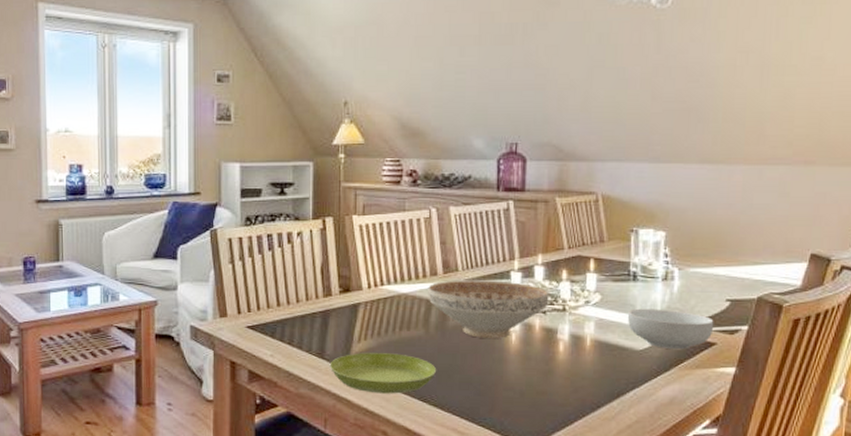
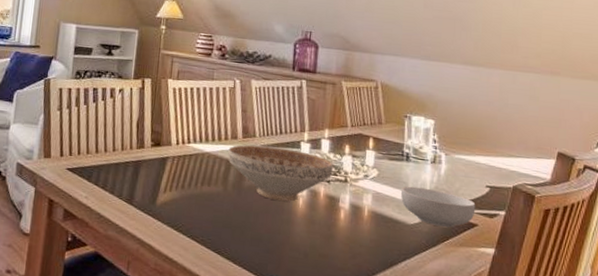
saucer: present [329,353,437,394] -> none [136,202,232,245]

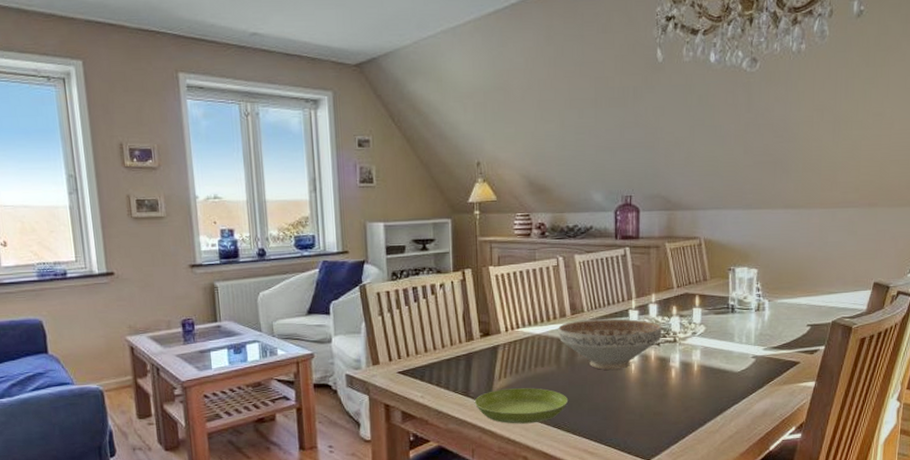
saucer: none [136,202,232,245] -> present [474,388,569,424]
cereal bowl: present [401,186,476,228] -> none [728,335,798,370]

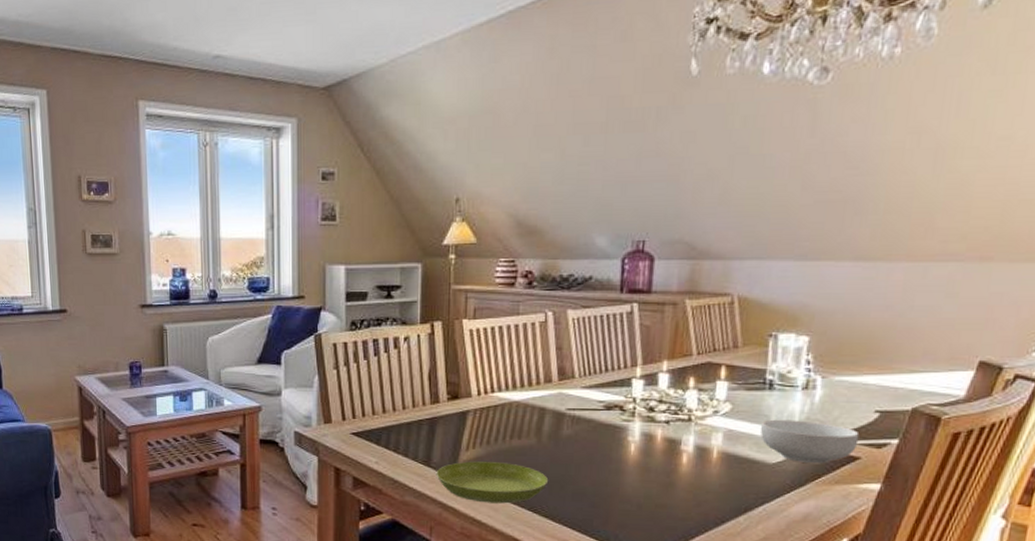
decorative bowl: present [558,318,662,370] -> none [541,387,674,449]
cereal bowl: none [728,335,798,370] -> present [760,419,860,464]

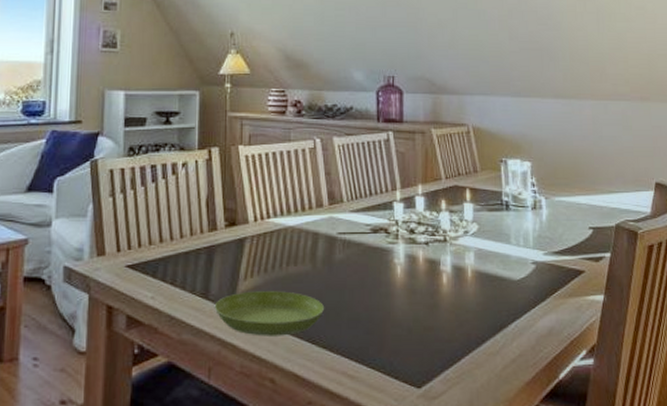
cereal bowl: present [760,419,860,464] -> none [504,237,581,279]

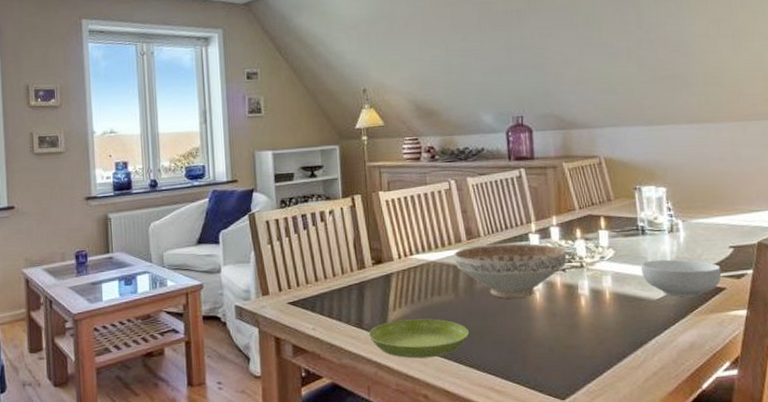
decorative bowl: none [314,211,431,272] -> present [454,243,567,299]
cereal bowl: none [504,237,581,279] -> present [641,259,722,297]

